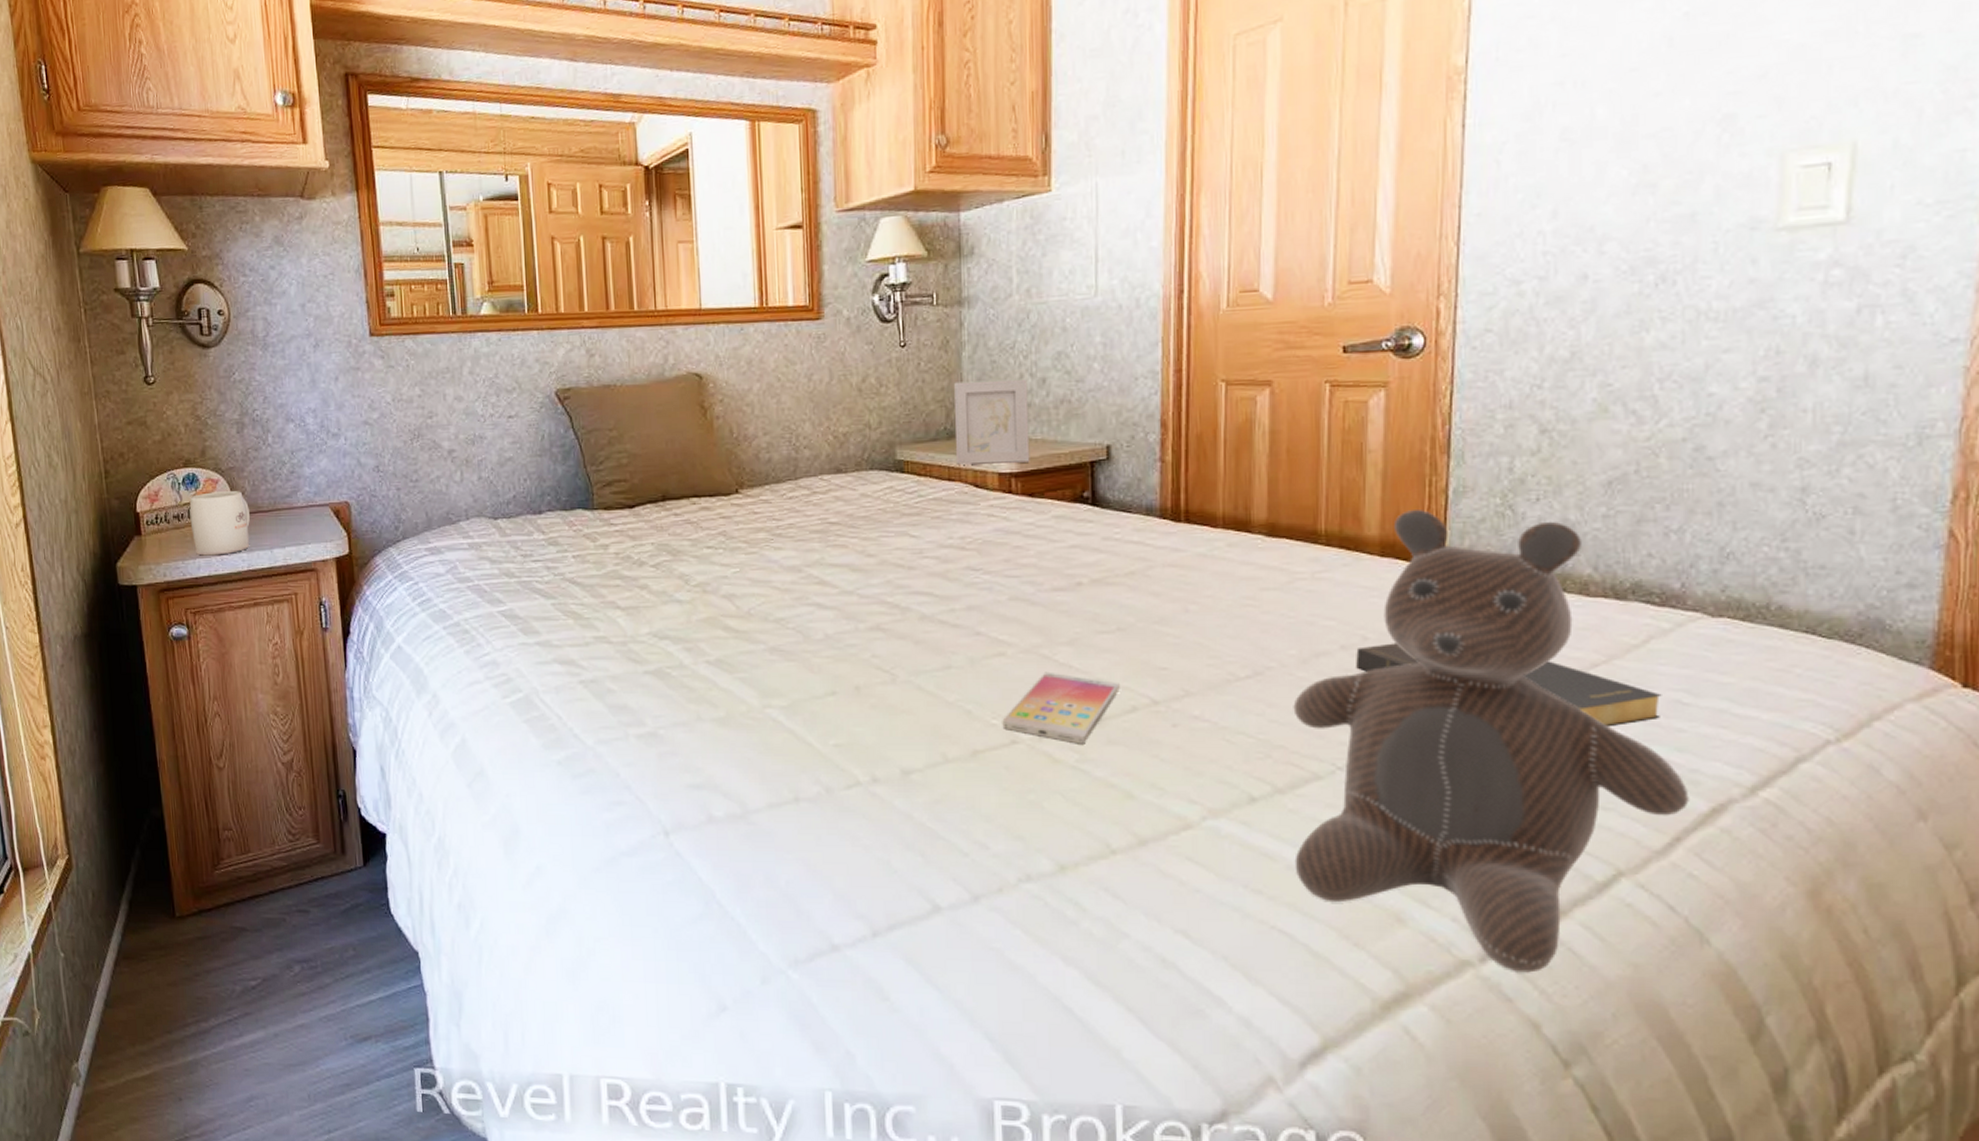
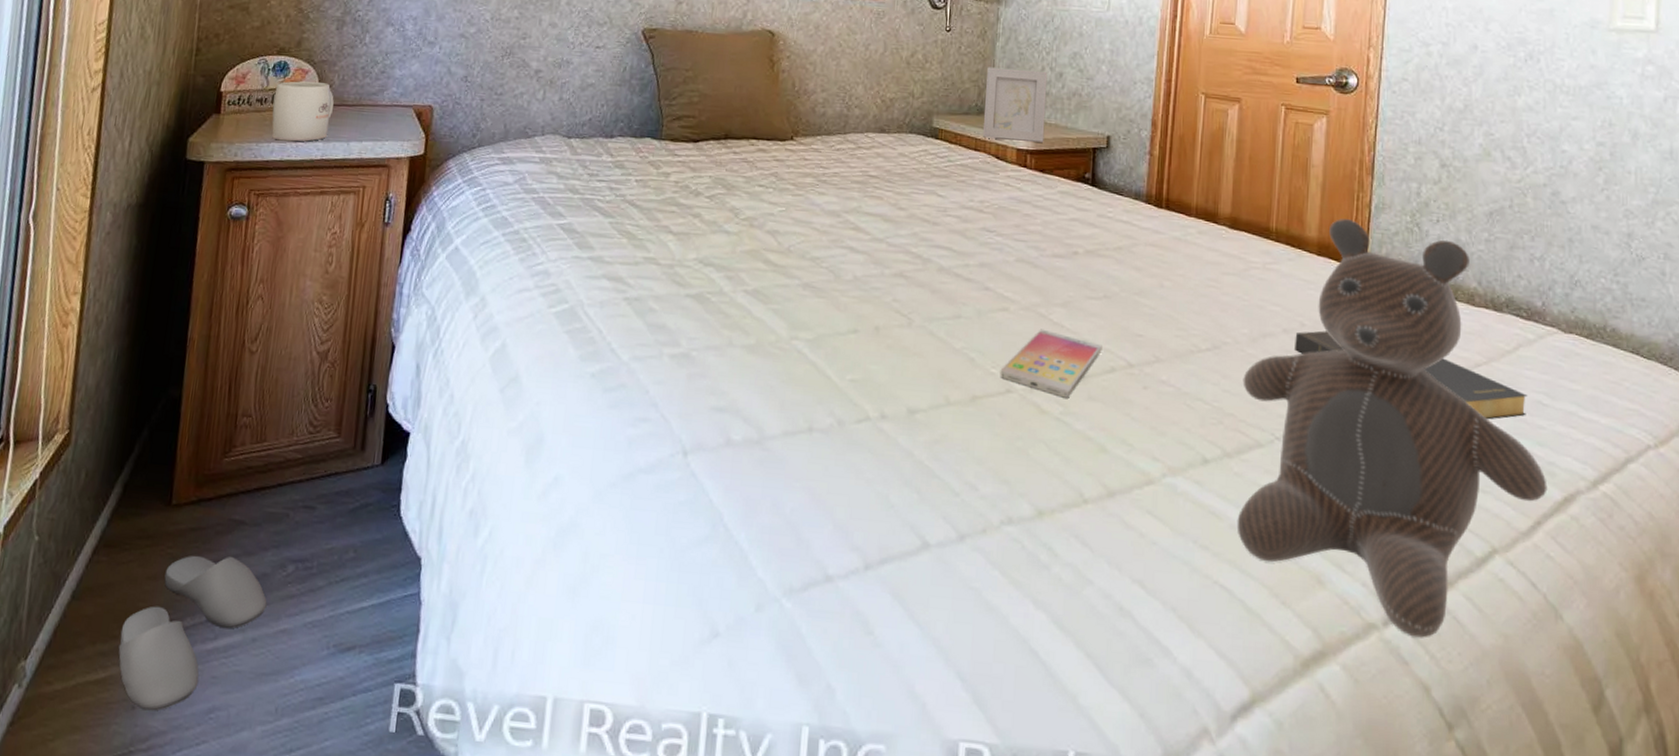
slippers: none [154,960,282,1102] -> present [118,555,267,711]

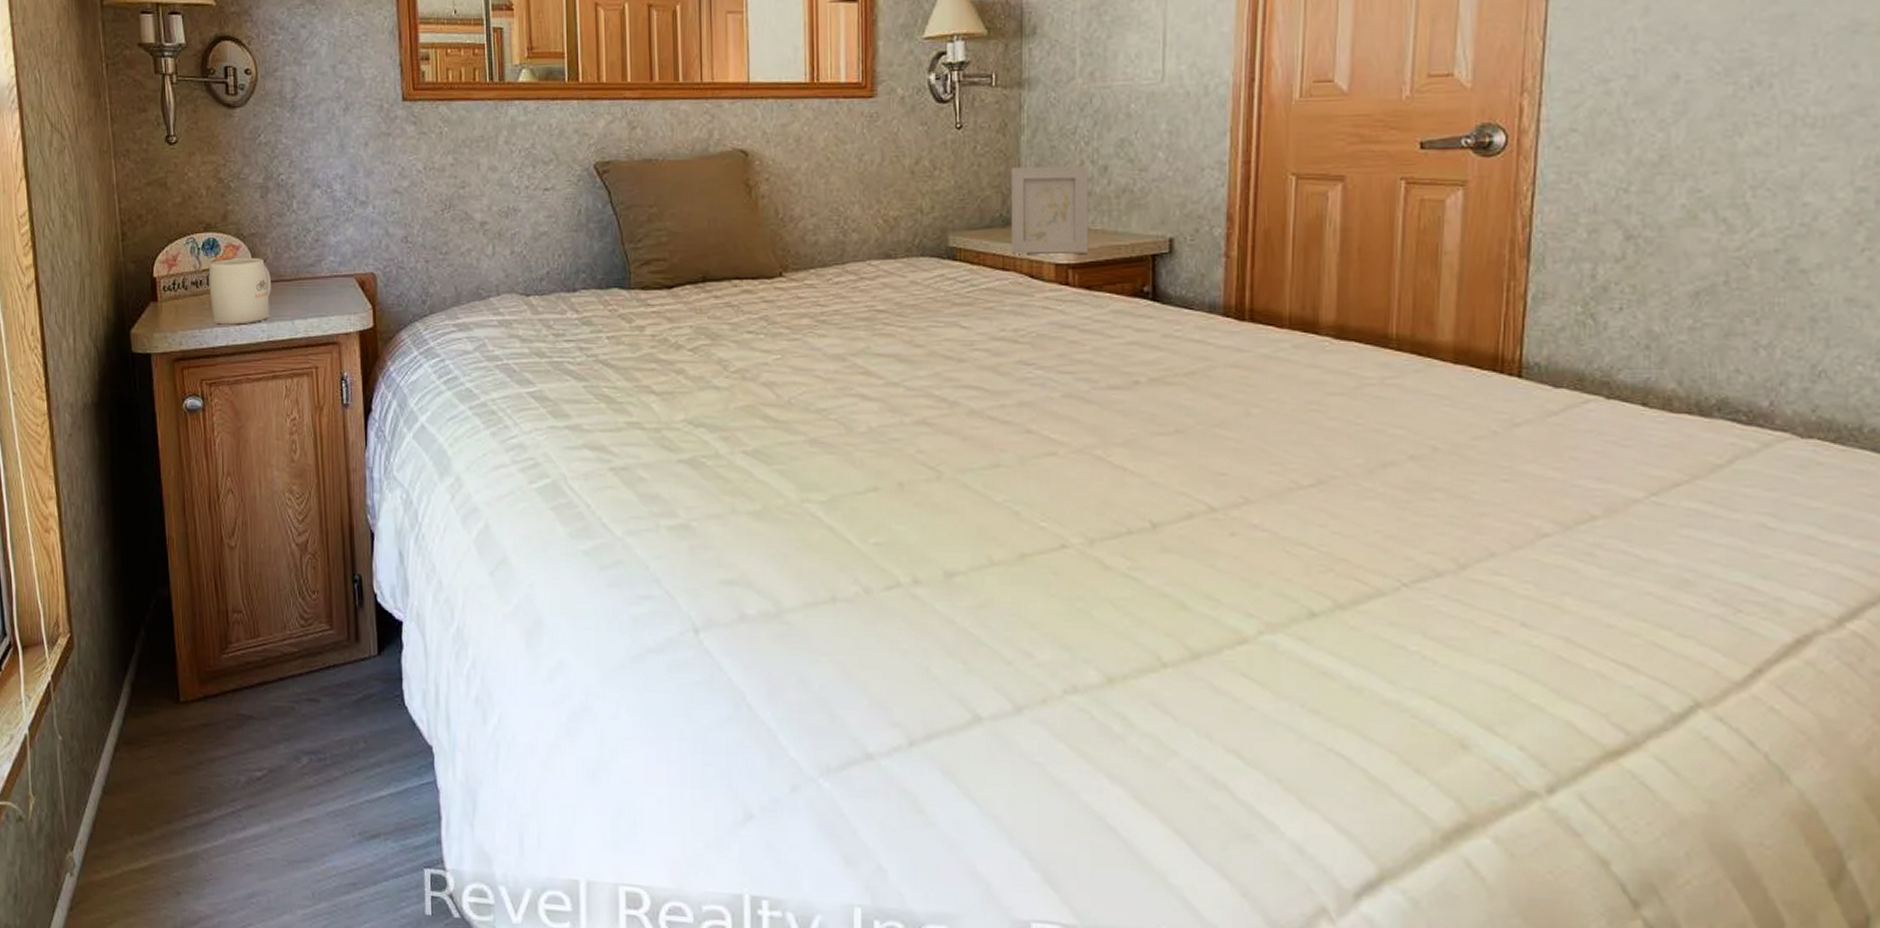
slippers: present [118,555,267,711] -> none [154,749,288,897]
smartphone: present [1000,329,1102,398] -> none [1051,473,1176,551]
stuffed animal: present [1236,219,1548,638] -> none [1355,316,1773,807]
book: present [1295,330,1528,420] -> none [1425,455,1747,551]

